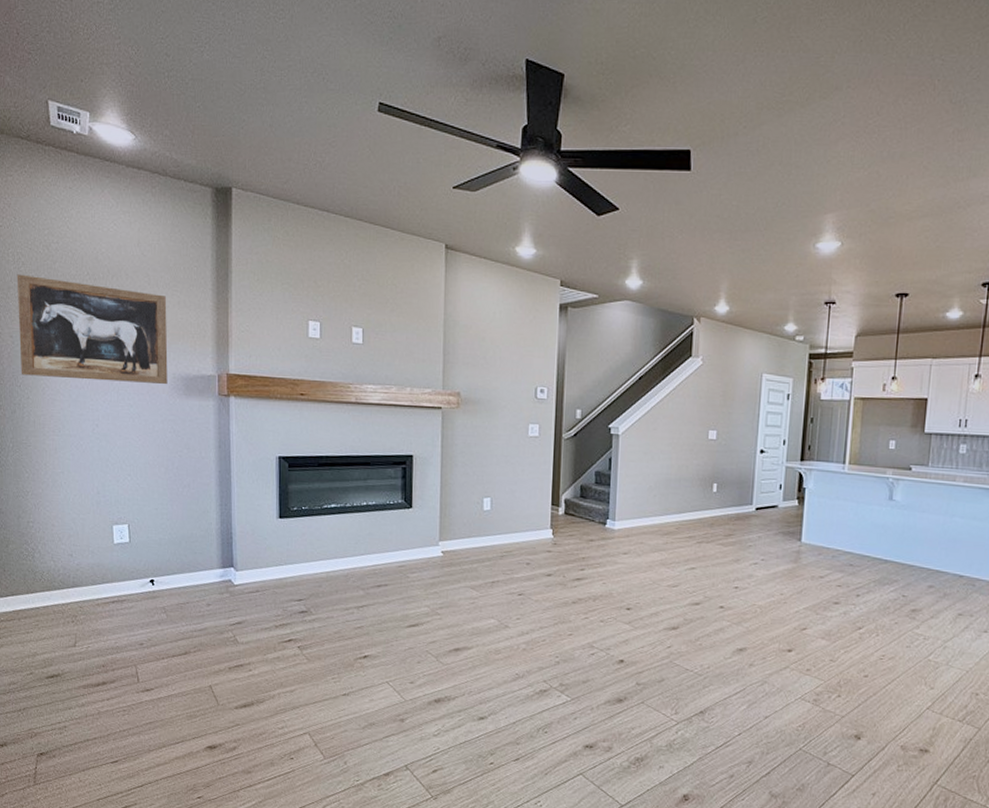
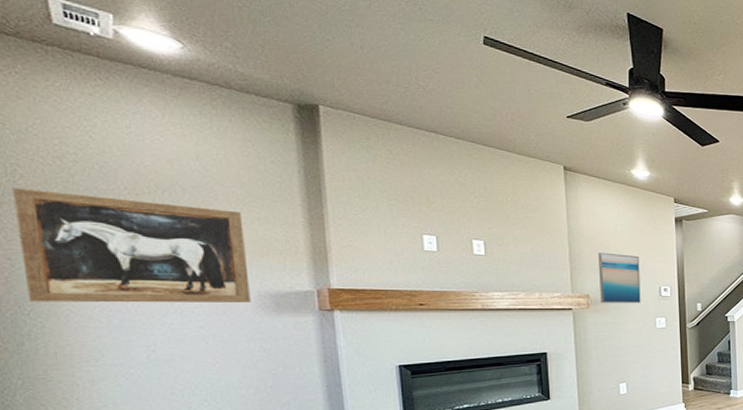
wall art: none [471,344,516,405] -> present [598,253,641,303]

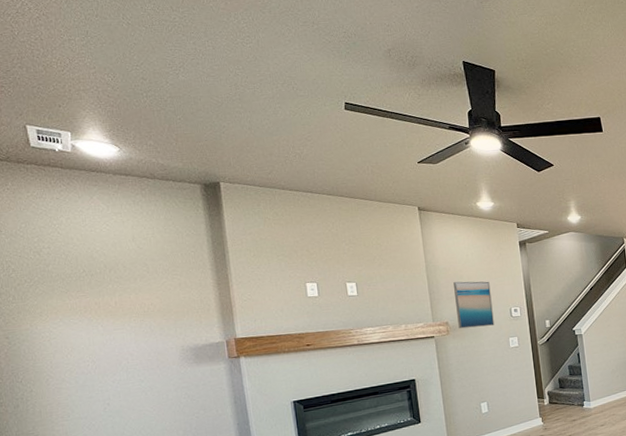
wall art: present [12,188,251,303] -> none [7,280,177,371]

